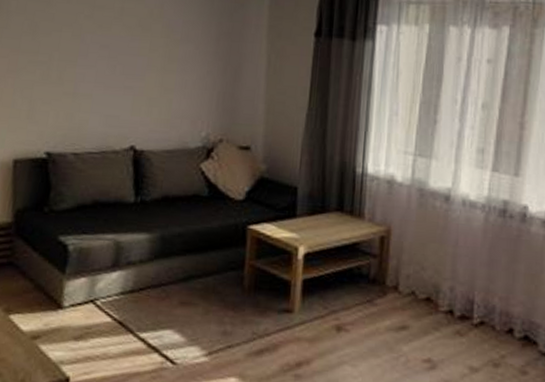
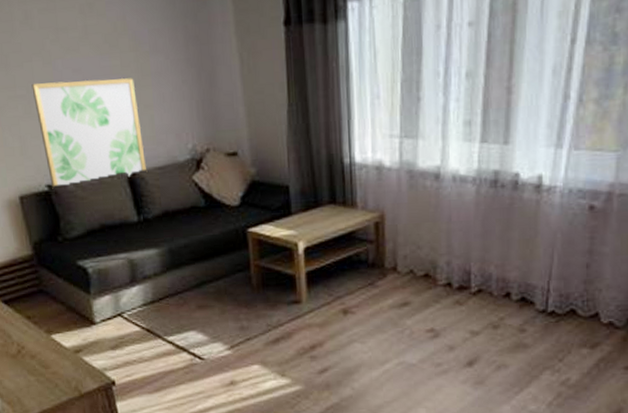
wall art: none [50,52,160,157] -> present [31,78,146,189]

